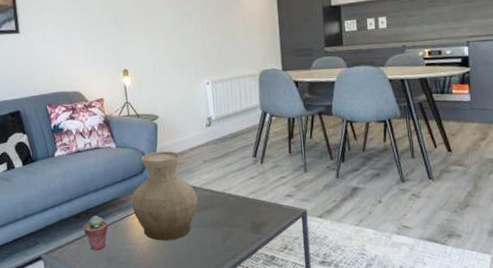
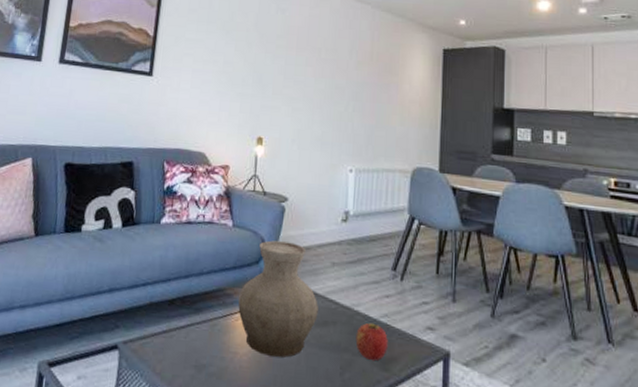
potted succulent: present [83,216,109,251] -> none [174,306,206,352]
apple: none [230,200,257,228] -> present [355,322,388,361]

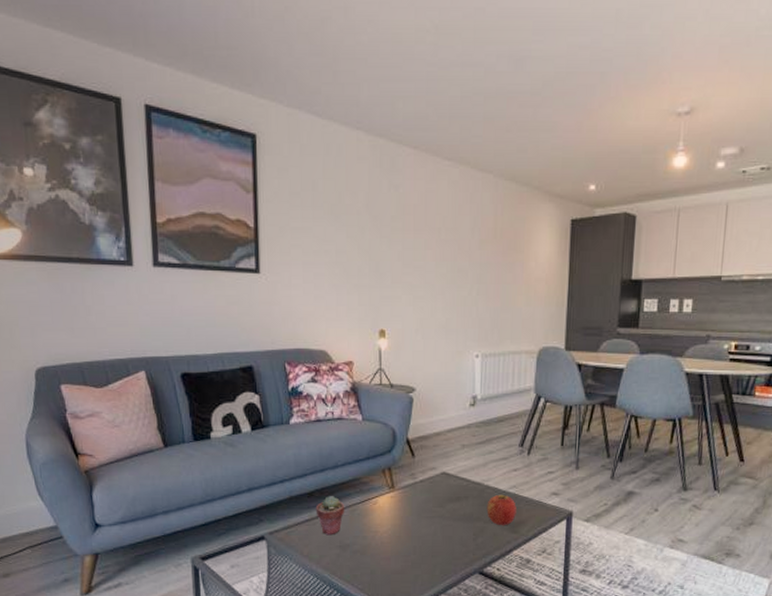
potted succulent: none [174,306,206,352] -> present [315,496,345,536]
vase: present [238,240,318,357] -> none [374,430,451,531]

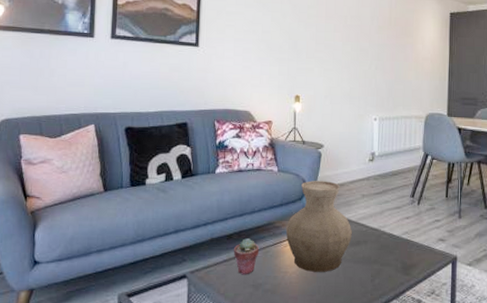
vase: none [374,430,451,531] -> present [285,181,352,272]
apple: present [486,494,516,525] -> none [383,239,409,268]

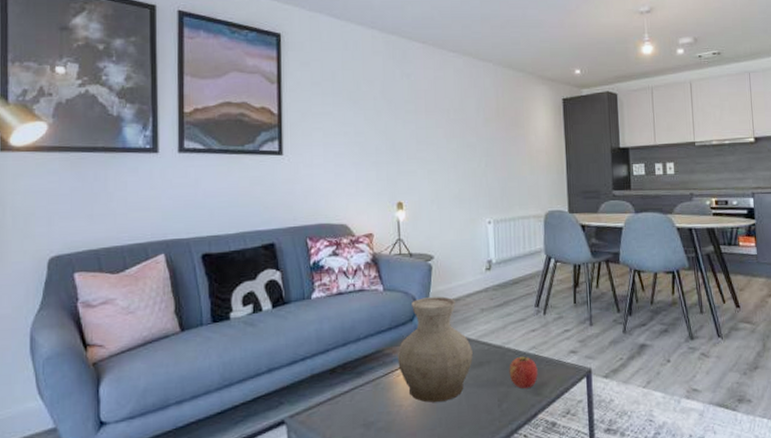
potted succulent: present [233,238,260,275] -> none [338,371,369,414]
apple: none [383,239,409,268] -> present [509,356,538,388]

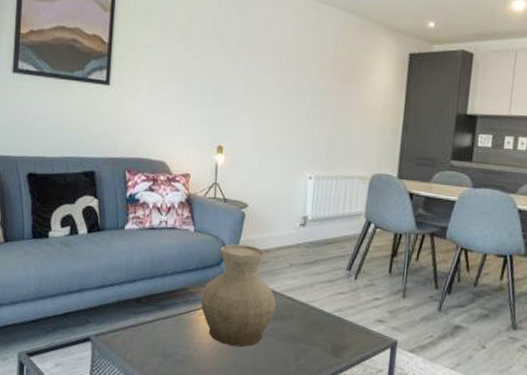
apple: present [509,356,538,388] -> none [310,316,341,349]

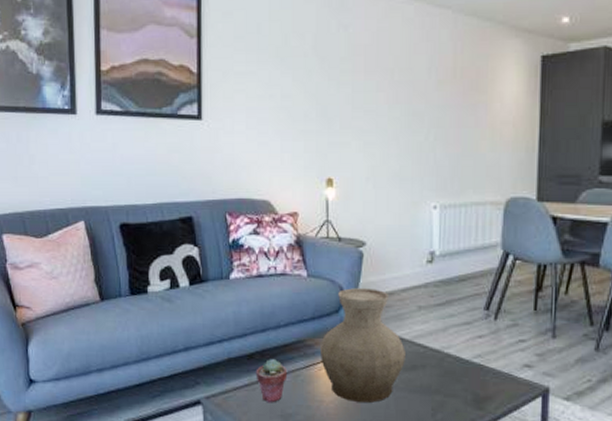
potted succulent: none [142,303,171,343] -> present [255,359,288,403]

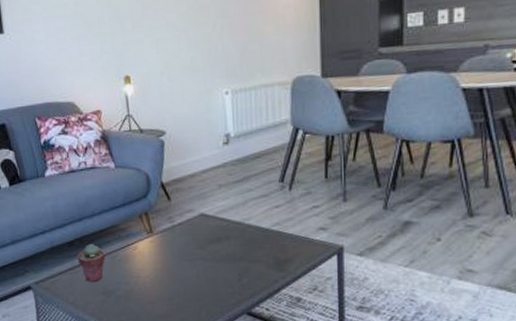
vase: present [319,288,405,403] -> none [132,173,211,275]

